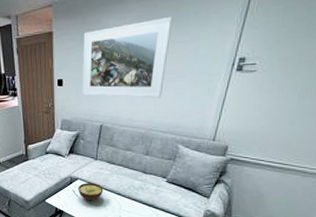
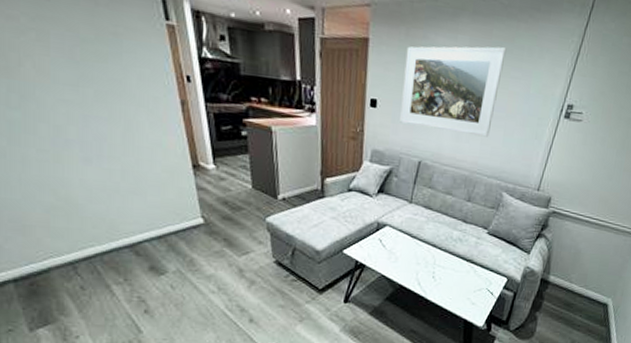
bowl: present [78,183,104,201] -> none [386,230,417,253]

